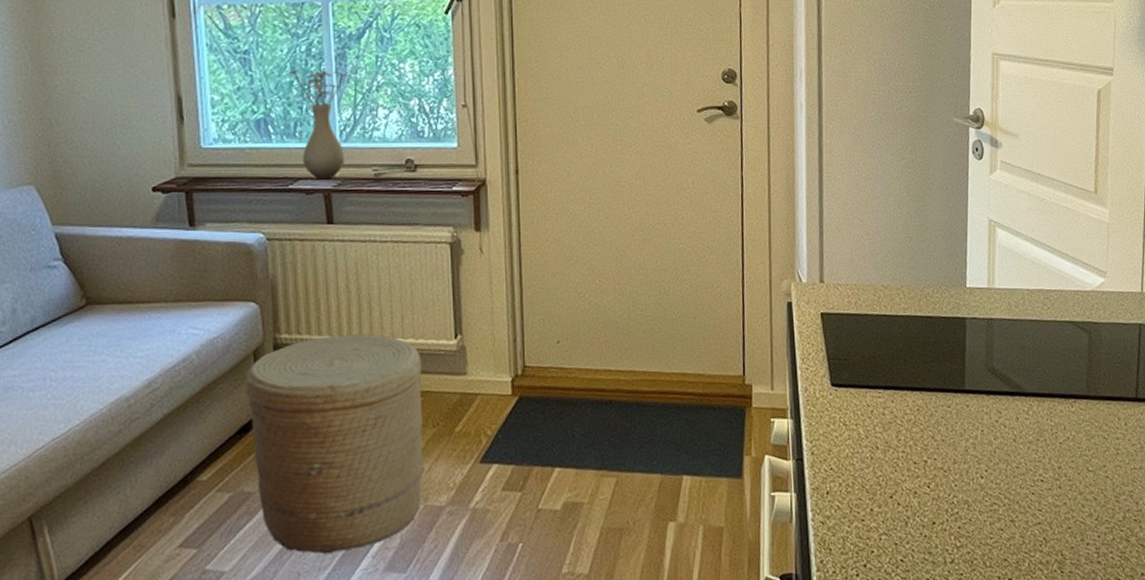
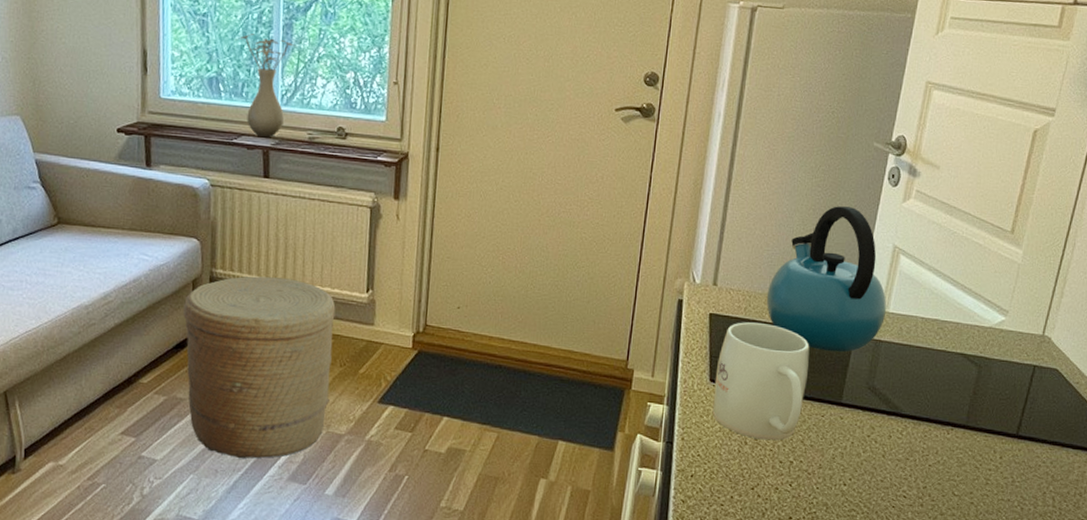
mug: none [835,316,928,442] -> present [712,322,810,441]
kettle: none [874,185,993,338] -> present [766,206,887,353]

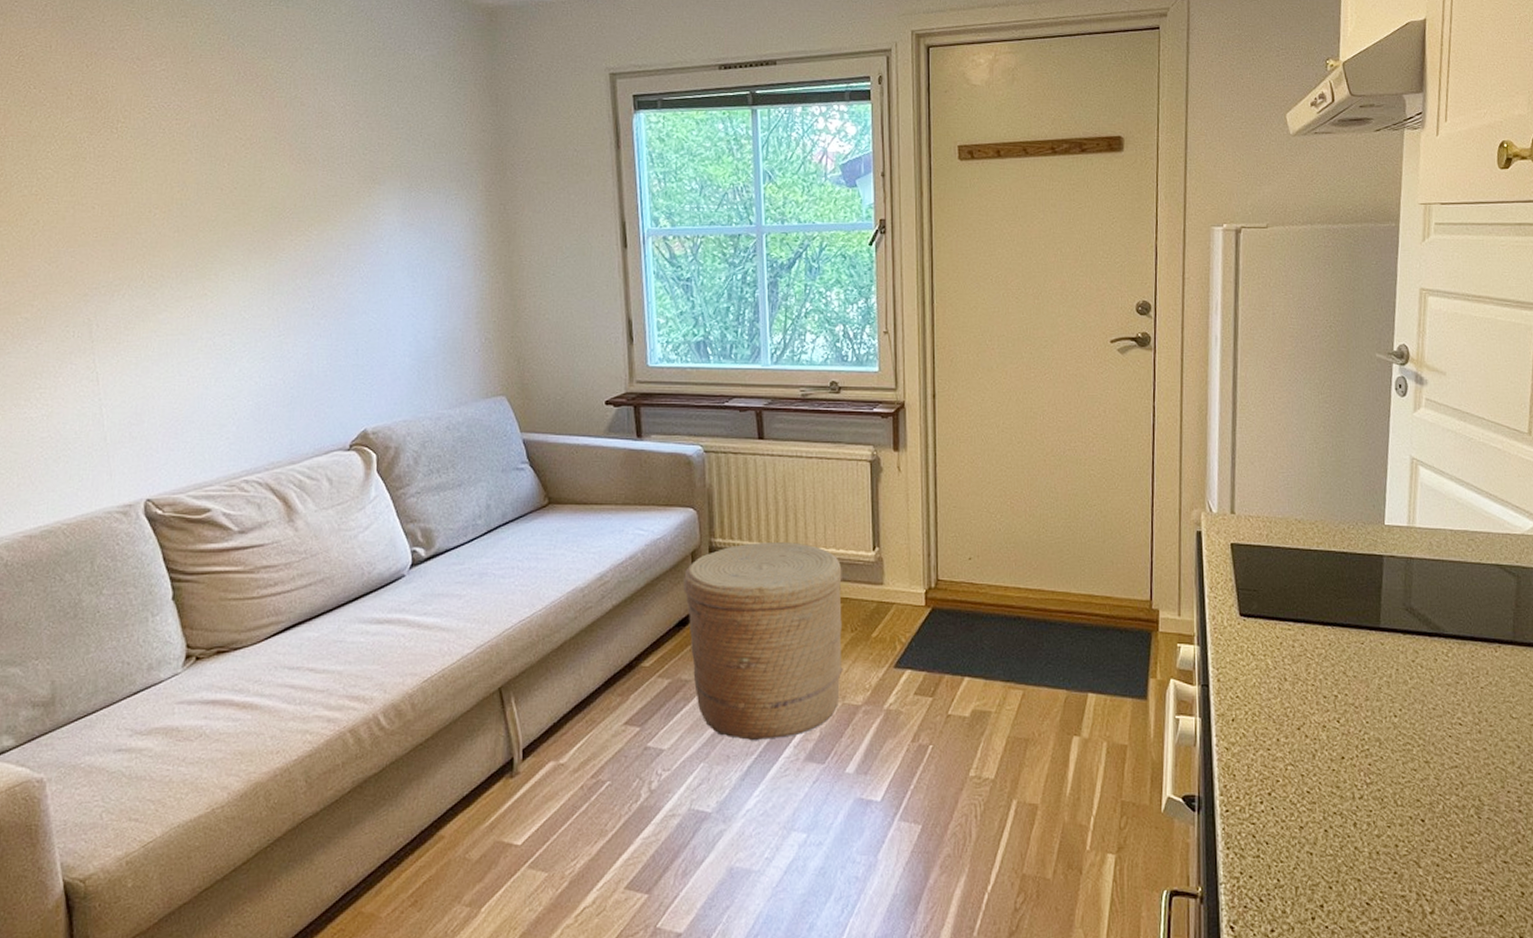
vase: present [235,33,298,137] -> none [721,294,784,397]
mug: present [712,322,810,441] -> none [1244,550,1341,675]
kettle: present [766,206,887,353] -> none [1287,421,1413,574]

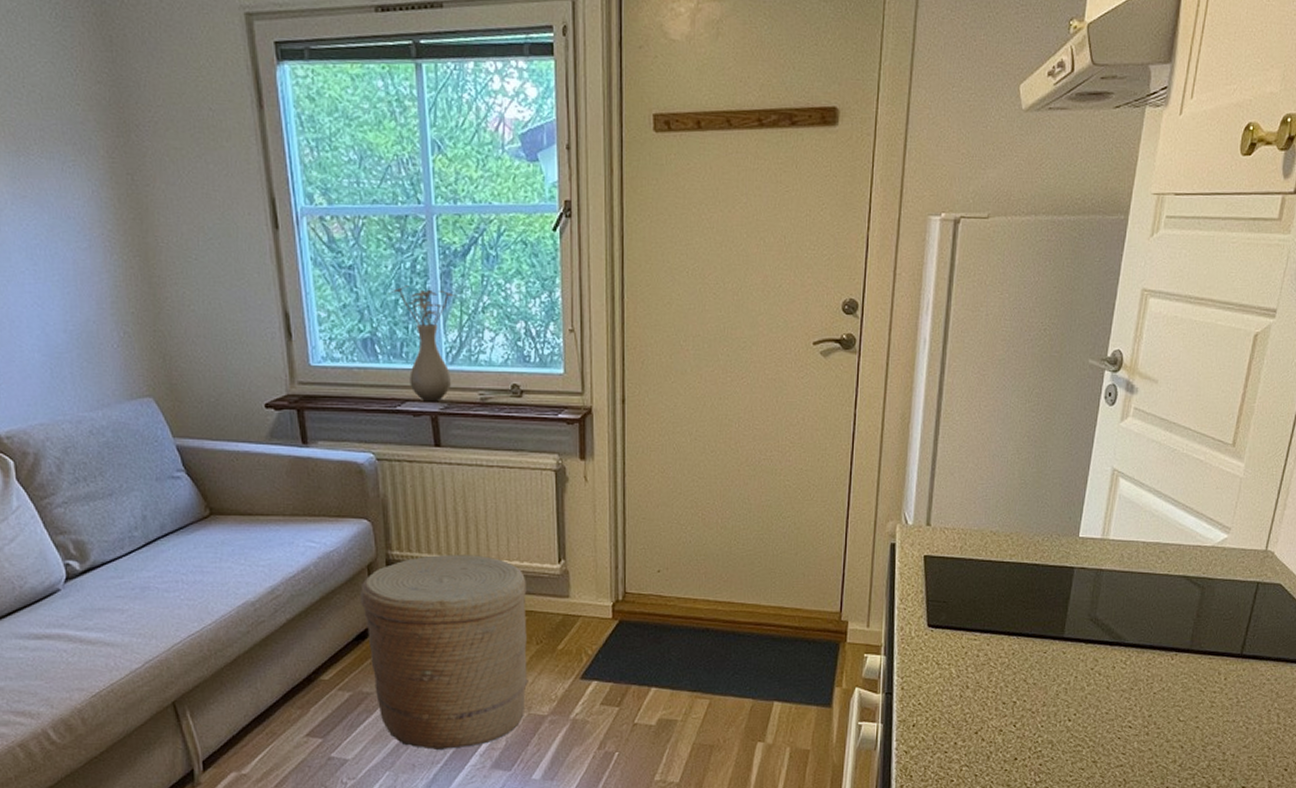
vase: none [721,294,784,397] -> present [388,285,459,401]

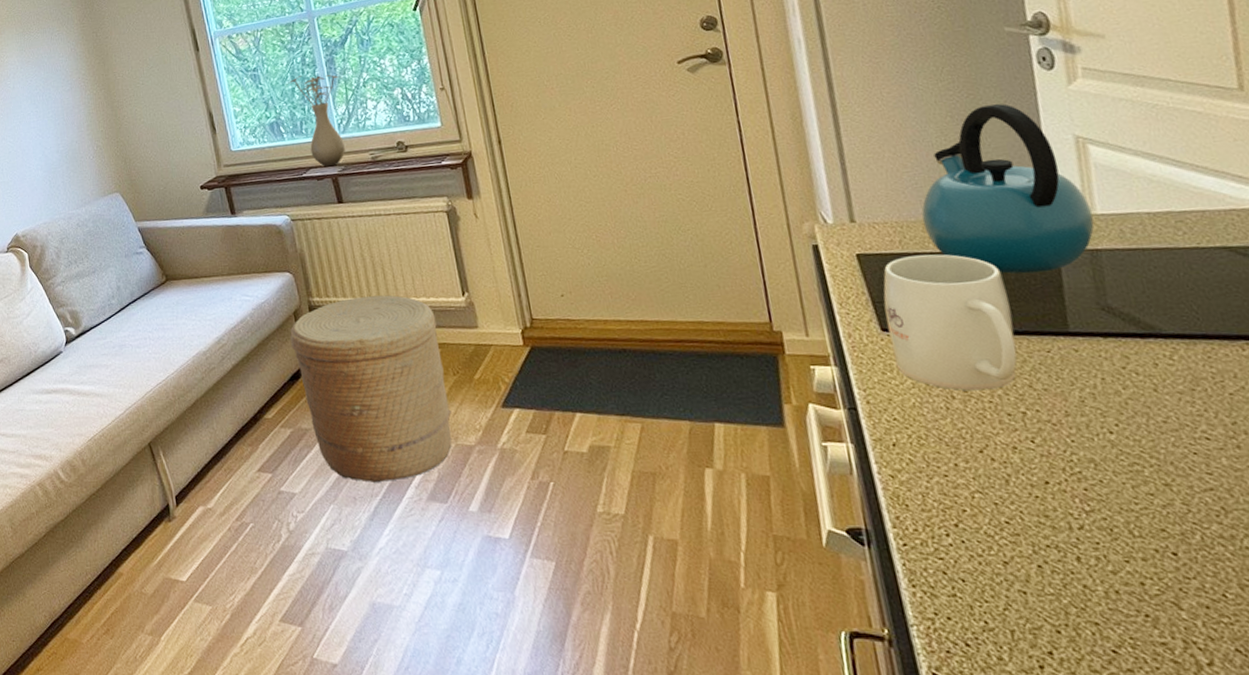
mug: none [931,562,1029,683] -> present [883,254,1018,391]
kettle: none [982,431,1107,585] -> present [921,104,1095,274]

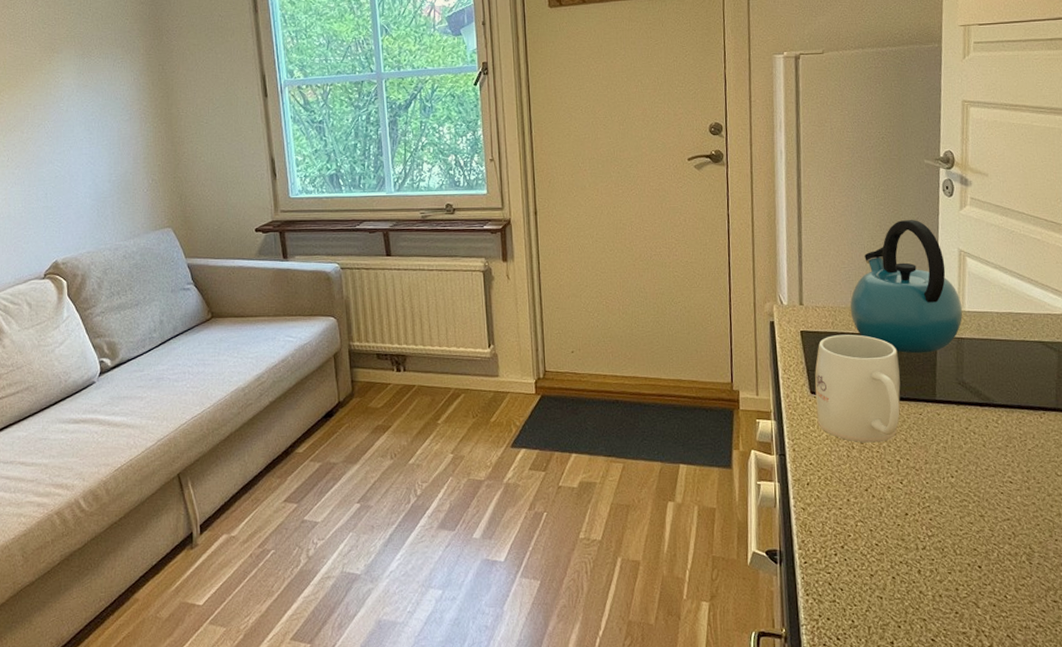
vase: present [286,74,346,166] -> none [349,133,403,220]
basket: present [290,295,452,482] -> none [328,343,467,512]

